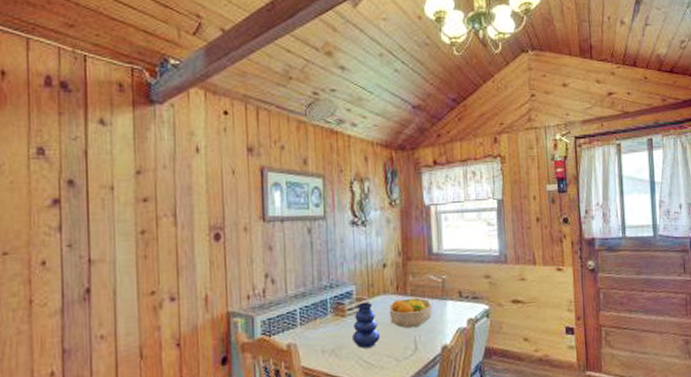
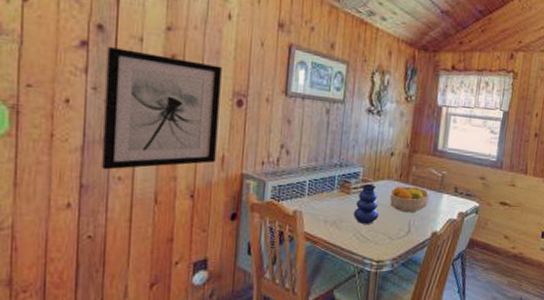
wall art: none [79,200,199,330] -> present [102,47,222,170]

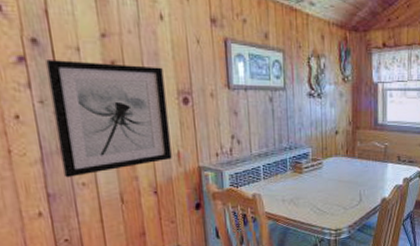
vase: present [353,184,379,224] -> none [307,163,332,199]
fruit bowl: present [390,186,429,213] -> none [339,160,375,184]

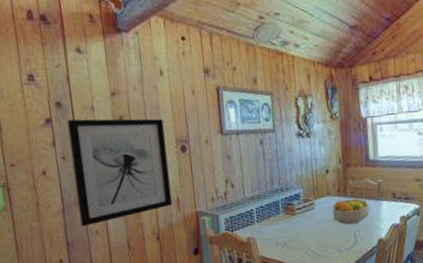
fruit bowl: none [339,160,375,184] -> present [331,198,370,225]

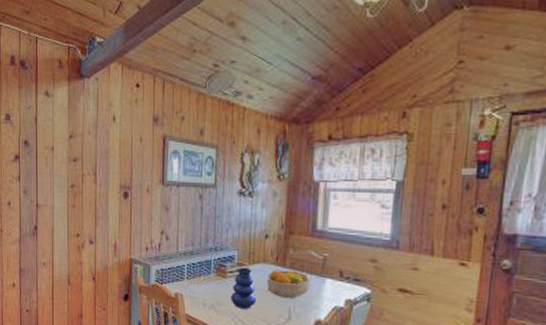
wall art: present [67,118,172,227] -> none [31,158,110,257]
vase: none [300,203,325,241] -> present [230,268,257,309]

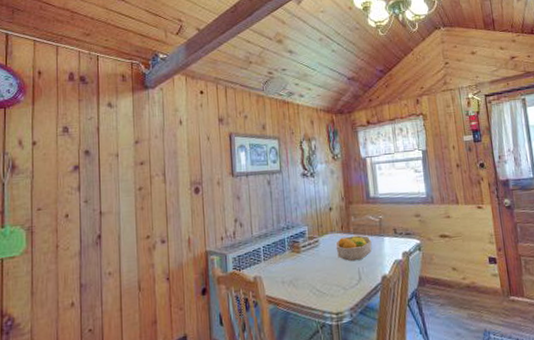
vase: present [230,268,257,309] -> none [306,240,330,279]

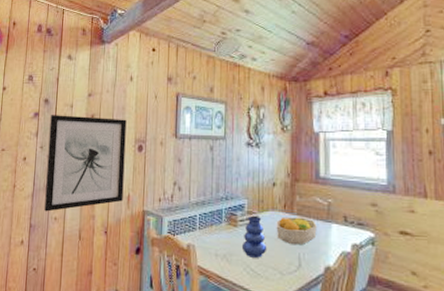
wall art: none [93,163,183,268] -> present [44,115,127,212]
vase: none [306,240,330,279] -> present [241,216,267,258]

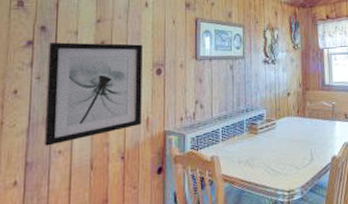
vase: present [241,216,267,258] -> none [262,123,285,159]
fruit bowl: present [276,217,317,245] -> none [291,119,325,143]

